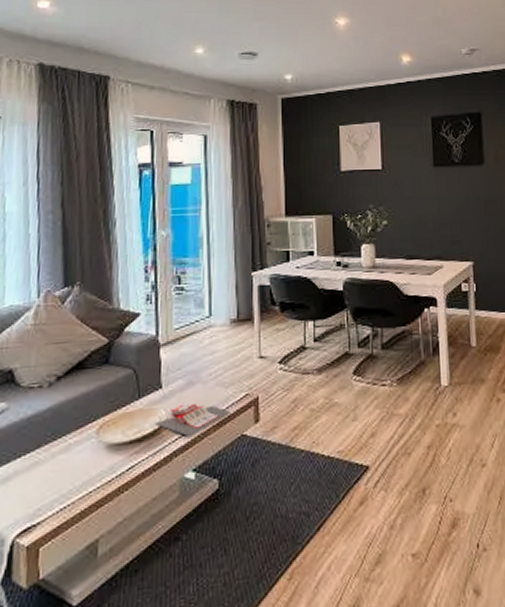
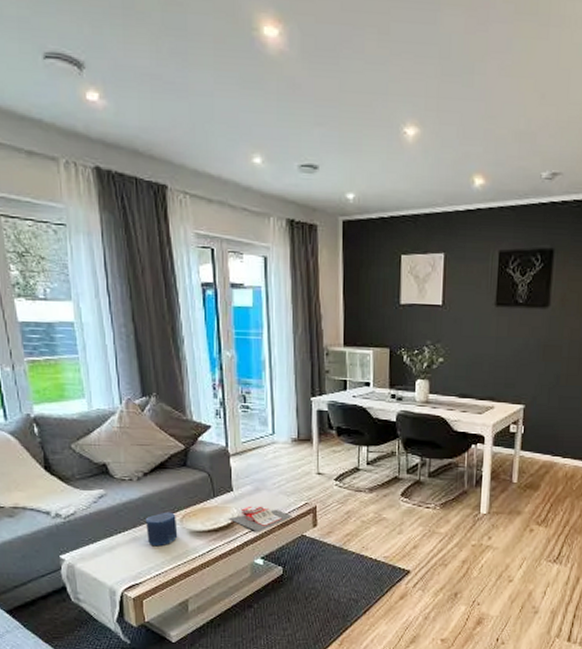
candle: none [53,422,93,470] -> present [146,512,178,547]

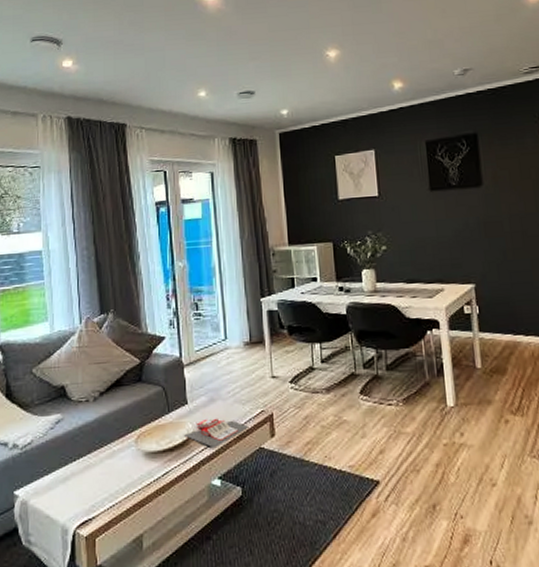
candle: present [146,512,178,547] -> none [101,432,133,473]

